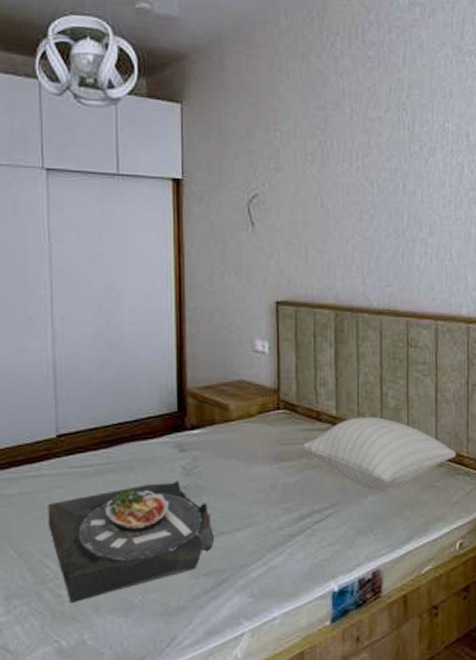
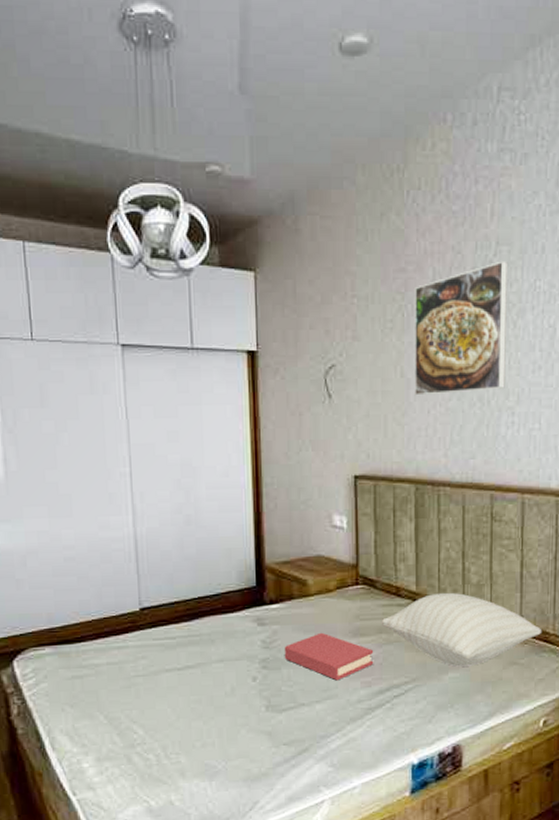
serving tray: present [48,480,214,603] -> none [134,653,294,766]
hardback book: none [206,458,295,507] -> present [285,632,374,681]
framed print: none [334,103,419,226] -> present [415,260,507,396]

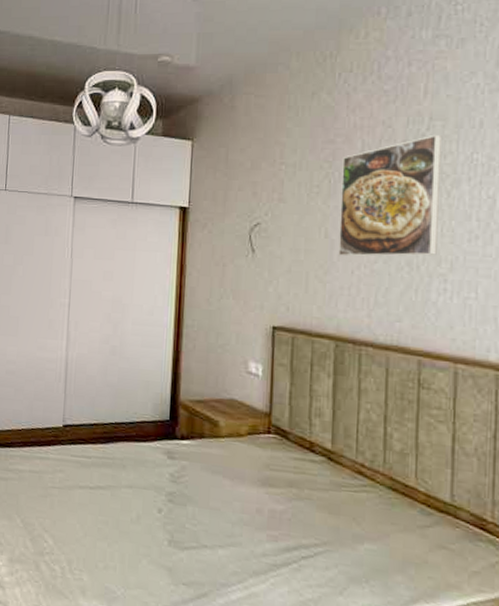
hardback book: present [285,632,374,681] -> none [191,475,283,529]
pillow: present [381,592,542,667] -> none [292,455,478,541]

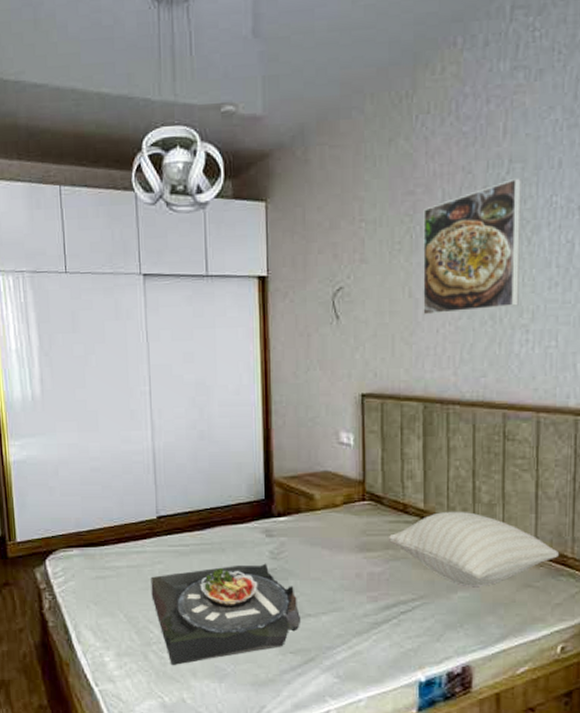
serving tray: none [49,483,196,580] -> present [151,563,300,665]
pillow: none [292,455,478,541] -> present [388,511,560,586]

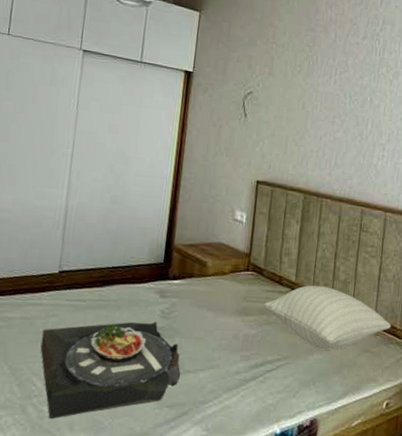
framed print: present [423,178,521,315] -> none [311,35,390,130]

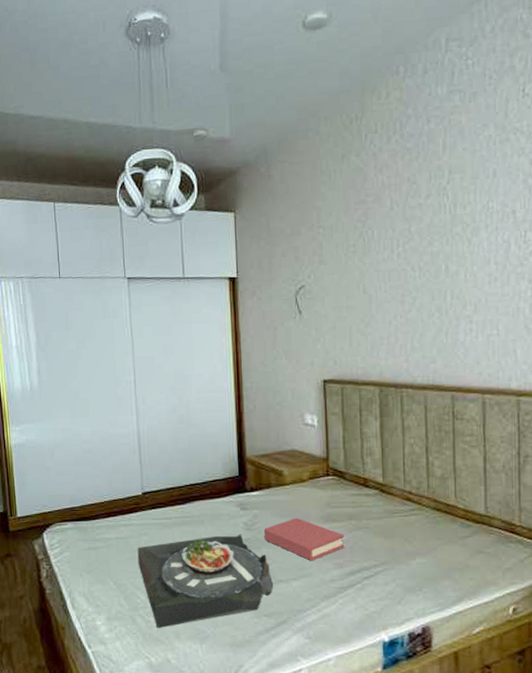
hardback book: none [179,308,255,353] -> present [264,517,345,561]
pillow: present [263,285,392,350] -> none [350,484,508,553]

